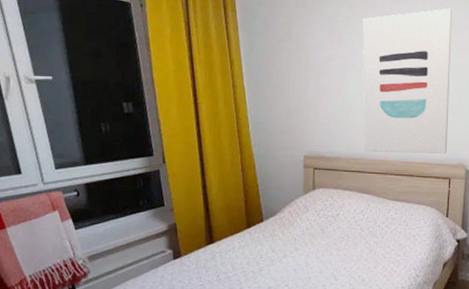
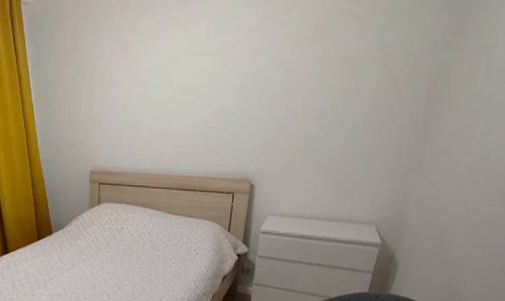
wall art: present [362,8,453,154] -> none [148,9,246,168]

